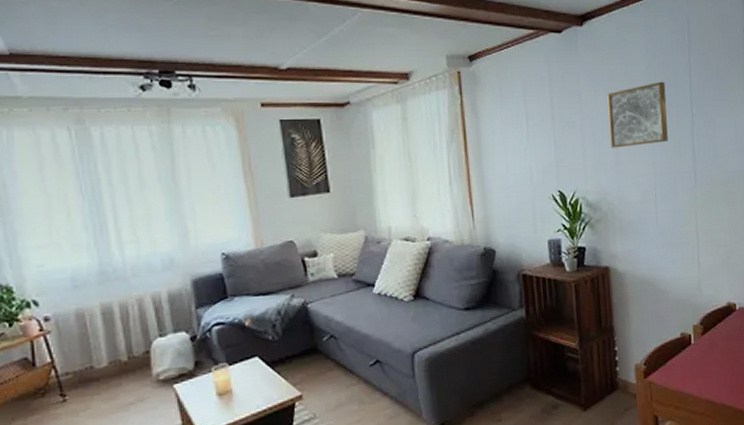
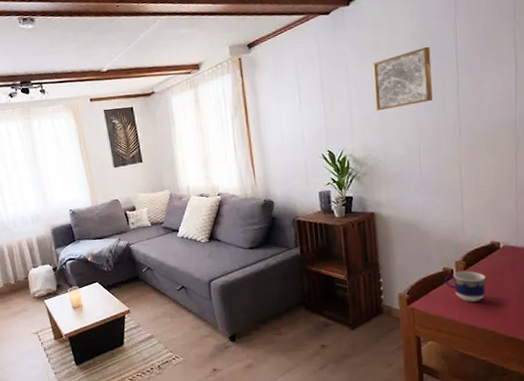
cup: none [682,336,723,373] -> present [444,270,486,302]

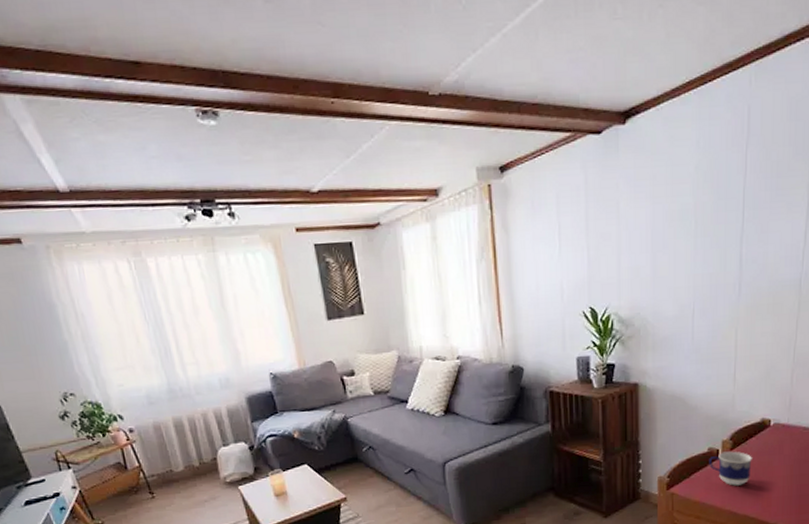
wall art: present [373,46,433,111] -> none [648,183,715,261]

